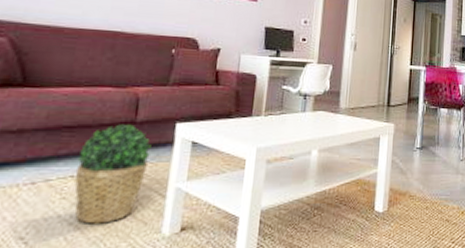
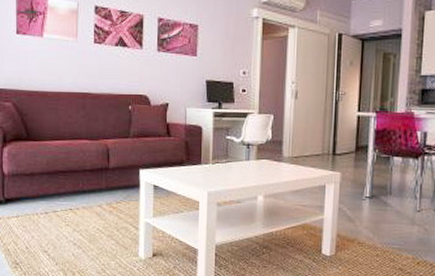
potted plant: present [74,124,151,224] -> none [72,170,123,246]

